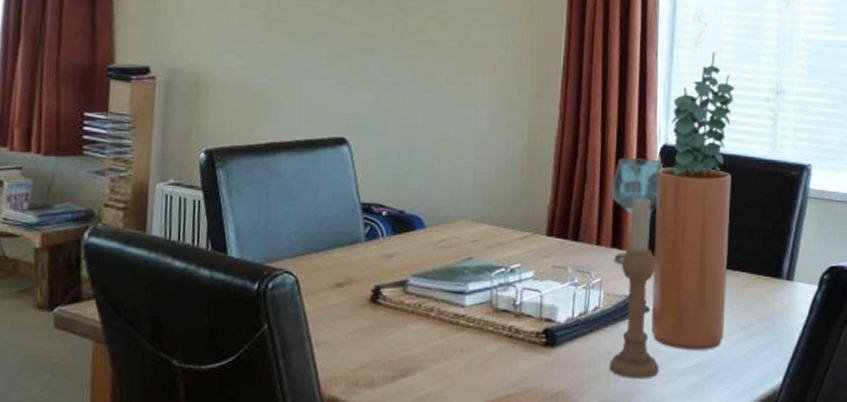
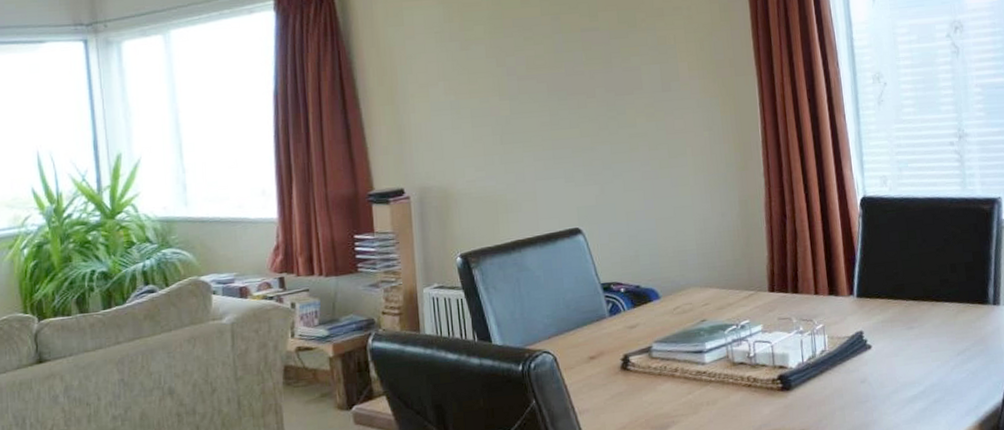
candlestick: present [609,197,659,378] -> none [840,246,888,411]
wine glass: present [611,158,663,264] -> none [821,211,870,309]
vase: present [651,51,735,351] -> none [861,107,943,379]

